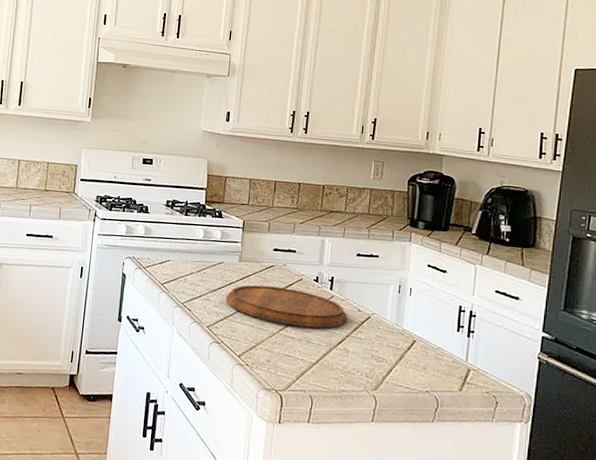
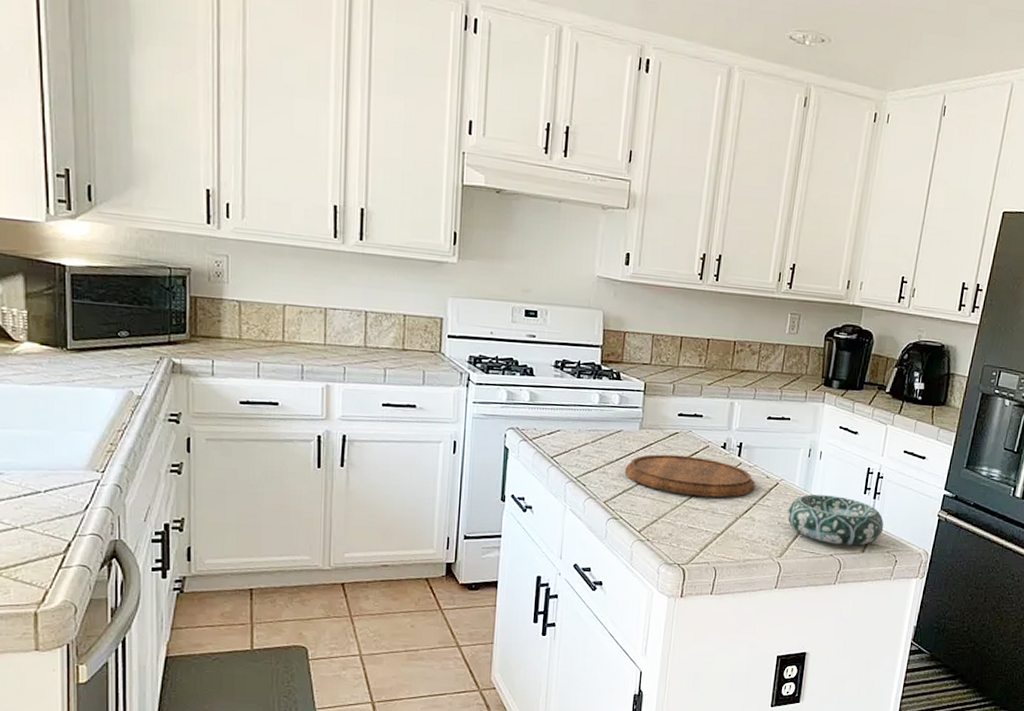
decorative bowl: none [380,329,481,384] -> present [787,494,884,546]

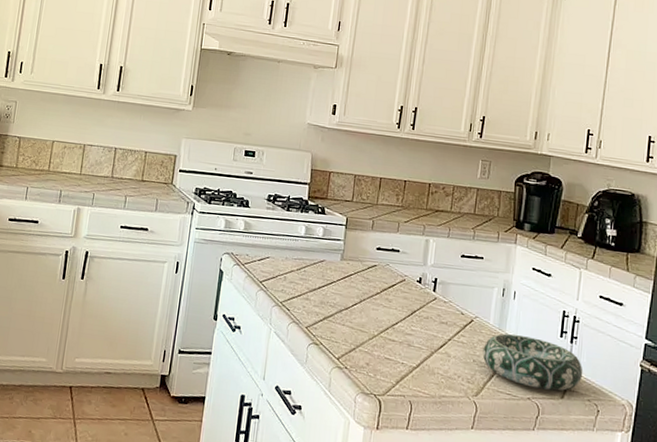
cutting board: present [624,454,756,498] -> none [326,284,450,331]

